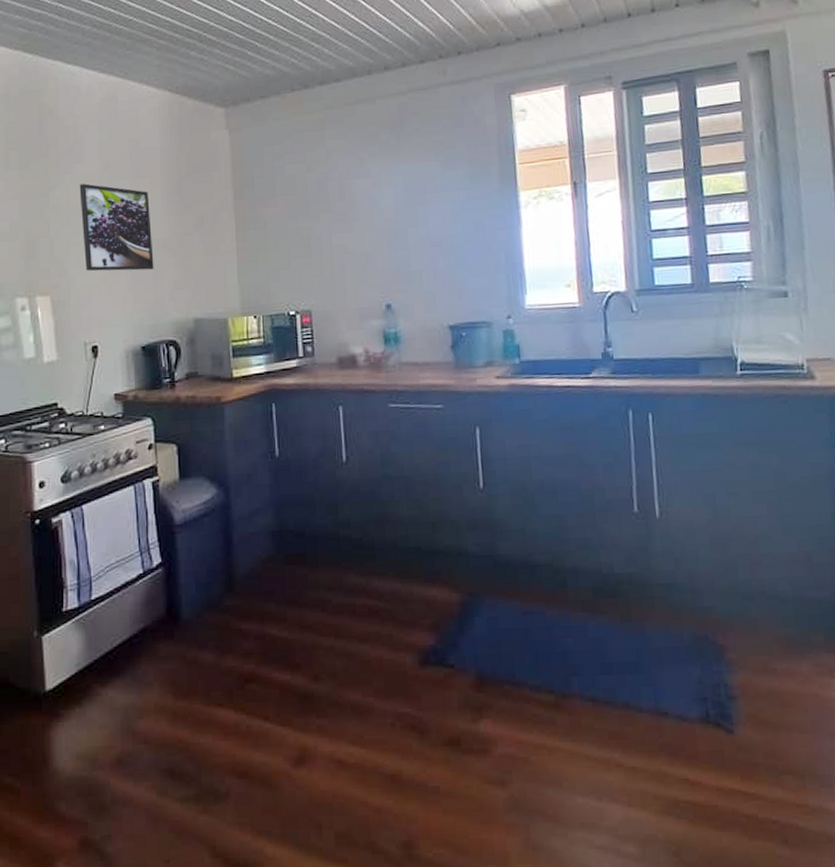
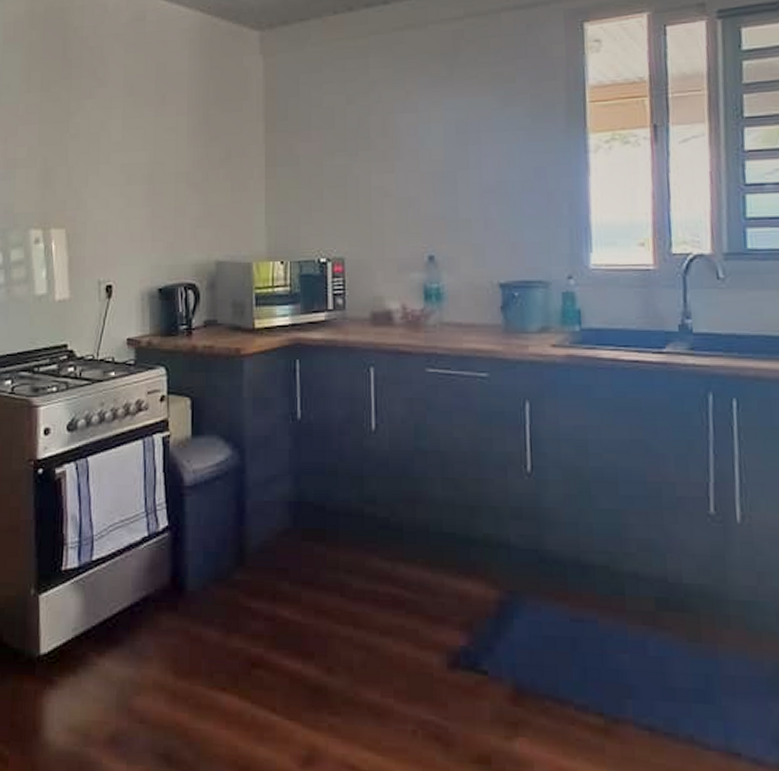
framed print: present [79,183,154,272] -> none [101,109,176,206]

